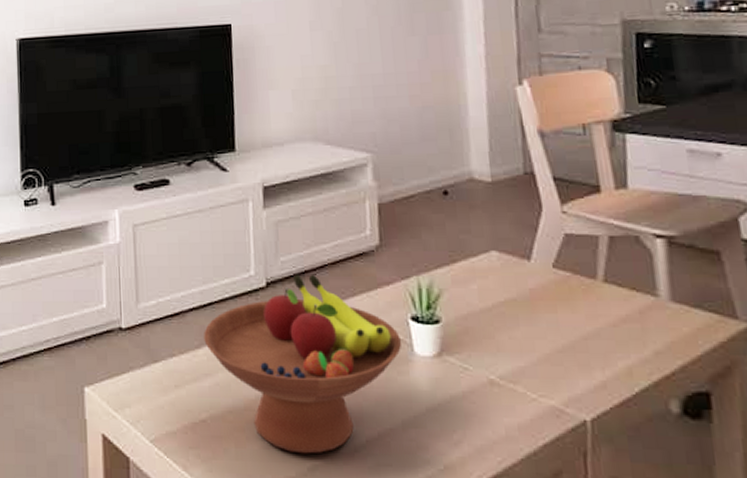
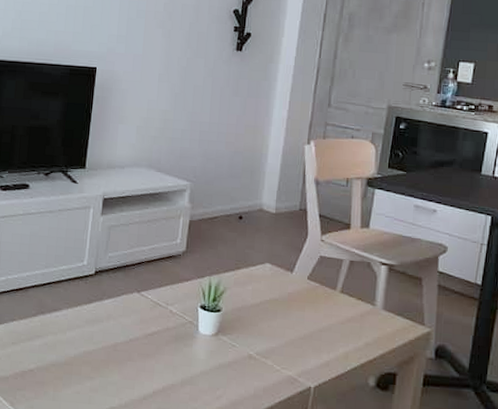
fruit bowl: present [204,274,402,454] -> none [40,267,191,399]

